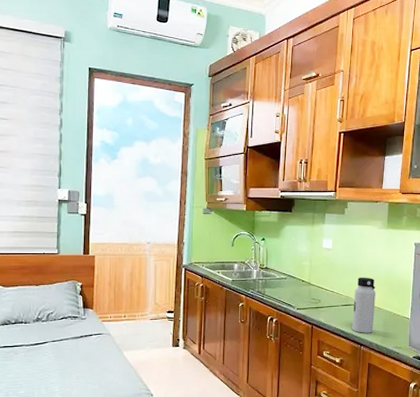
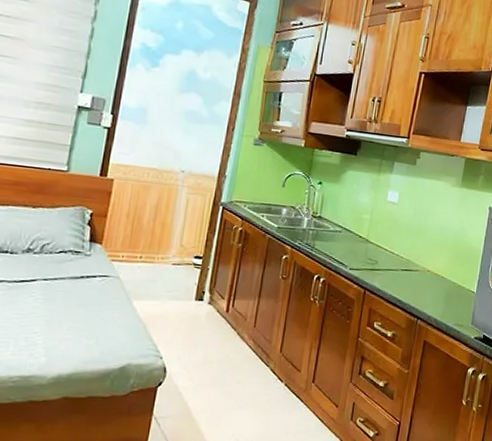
water bottle: present [352,277,375,333] -> none [410,239,441,306]

